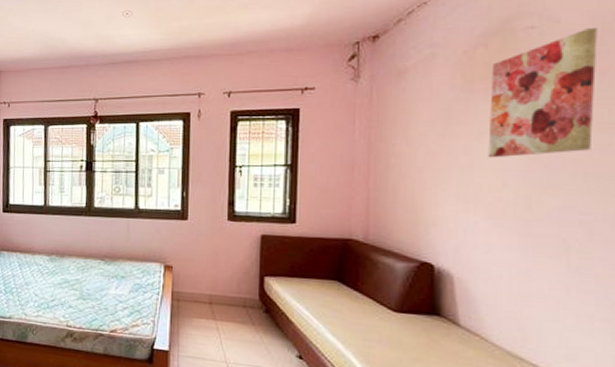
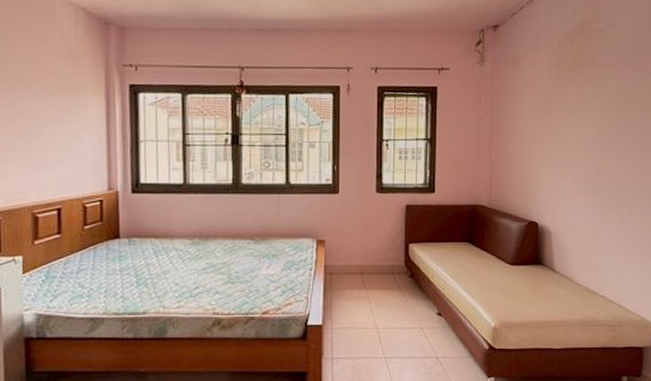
wall art: present [488,28,598,158] -> none [574,34,640,134]

